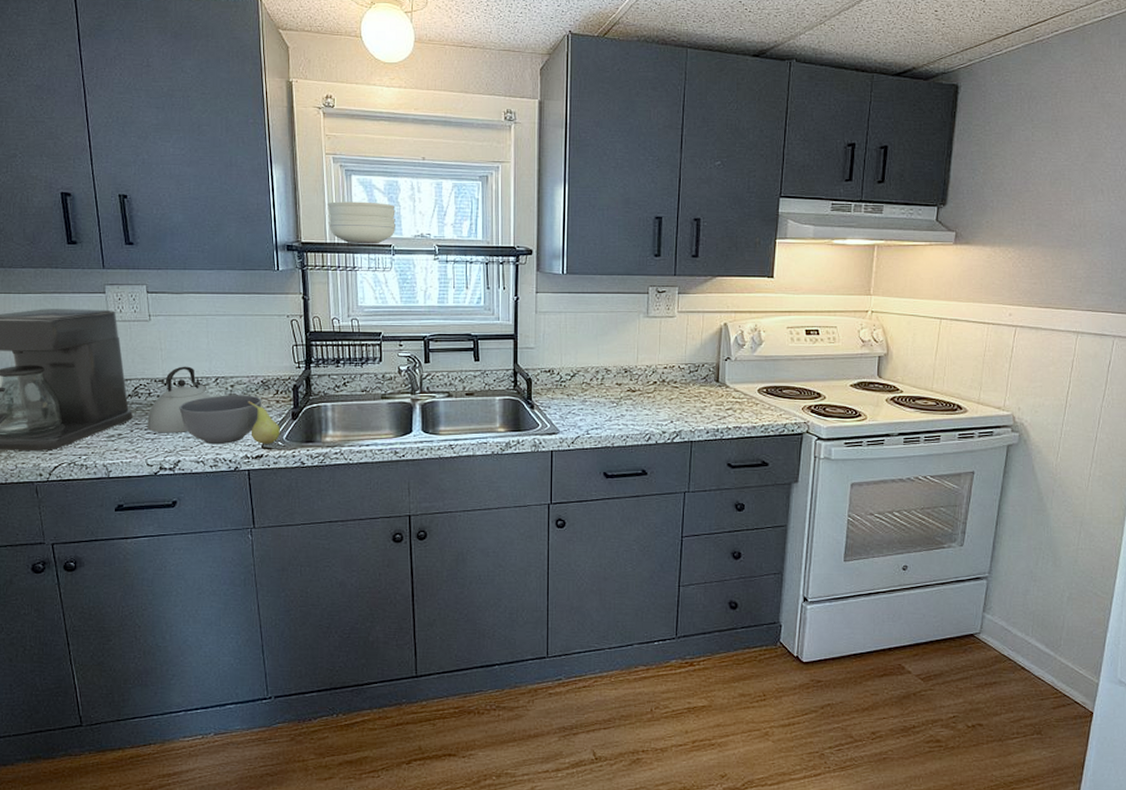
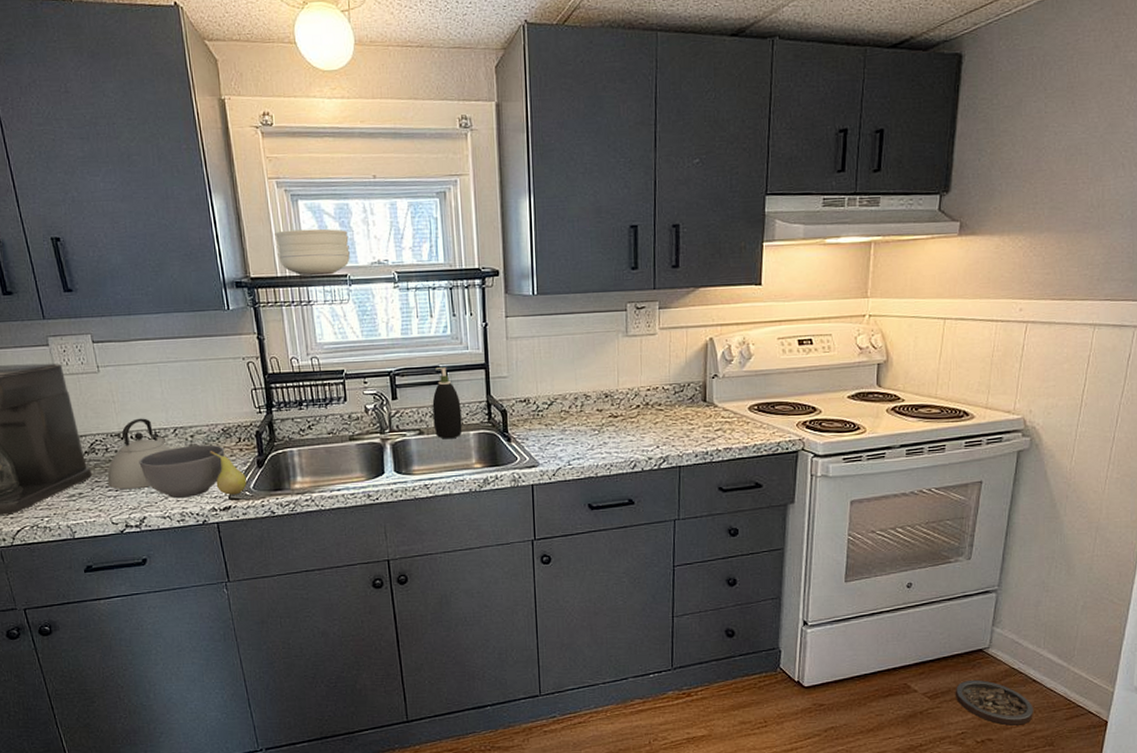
soap dispenser: none [462,335,489,403] -> present [432,367,462,439]
pet bowl: none [948,664,1022,712] -> present [956,679,1033,726]

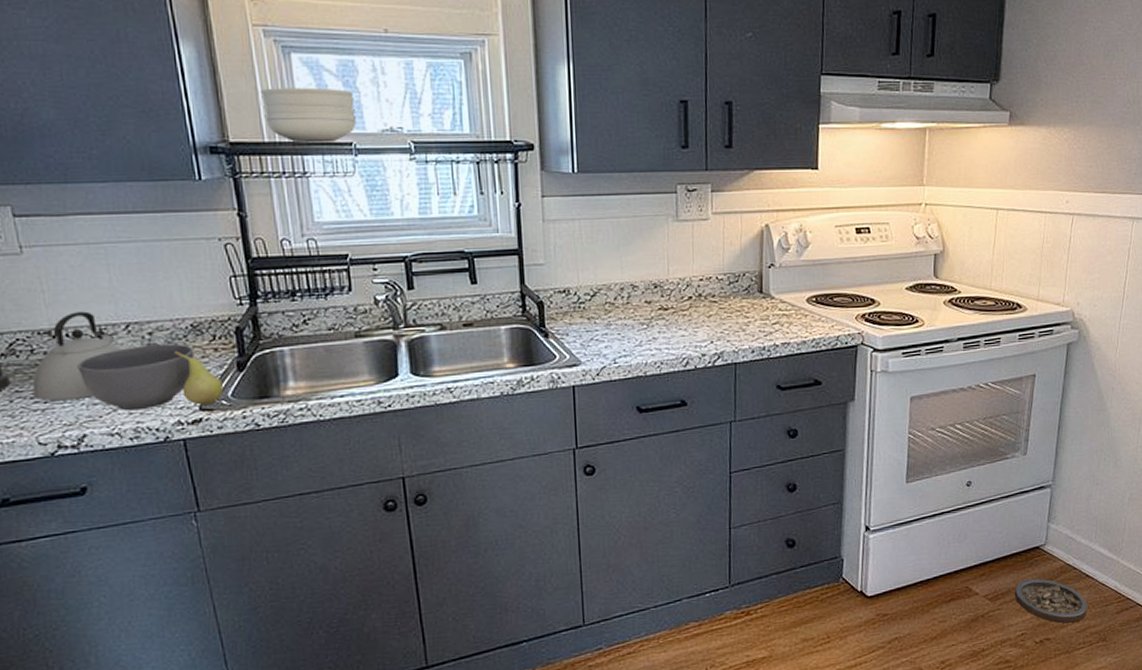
soap dispenser: present [432,367,462,439] -> none [456,252,492,335]

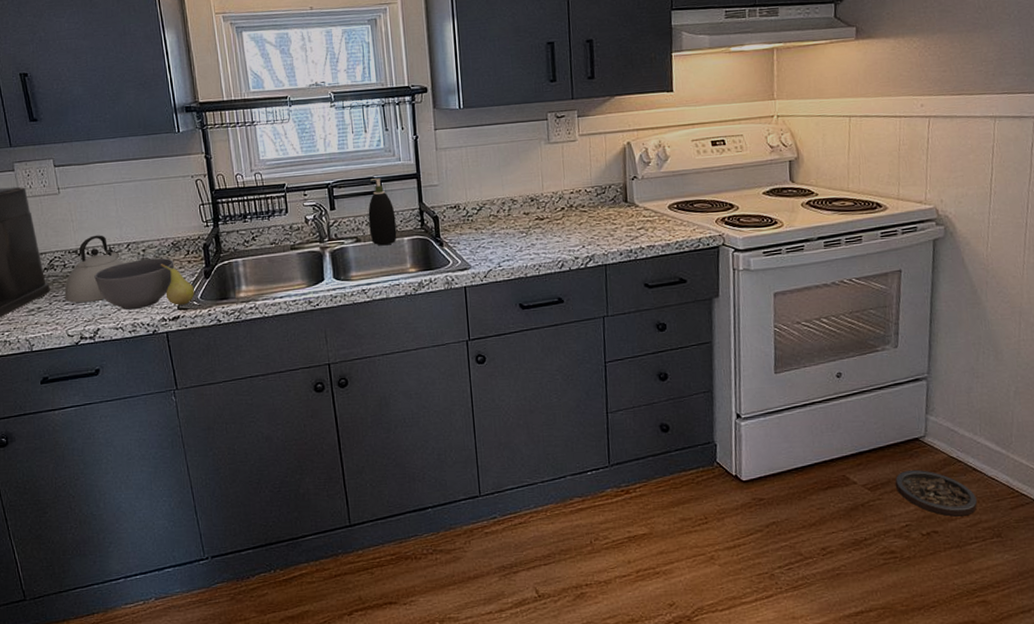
bowl: present [261,87,356,143] -> none [221,56,290,100]
soap dispenser: none [456,252,492,335] -> present [368,178,397,246]

